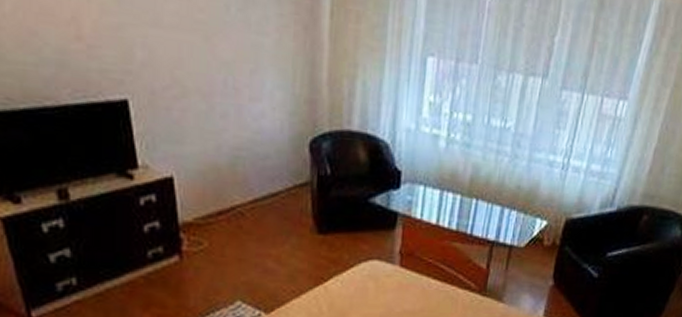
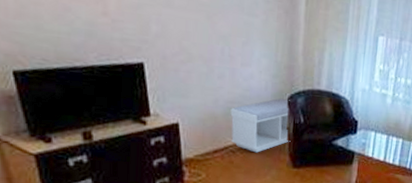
bench: none [237,142,315,215] -> present [230,98,291,153]

